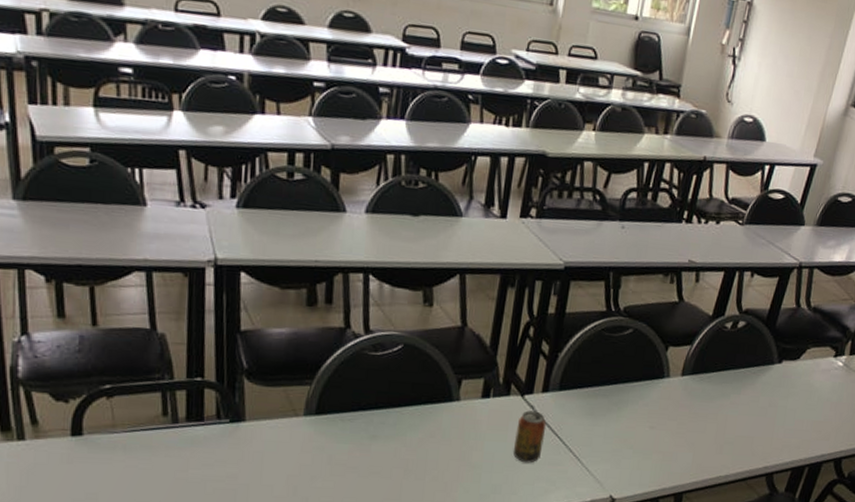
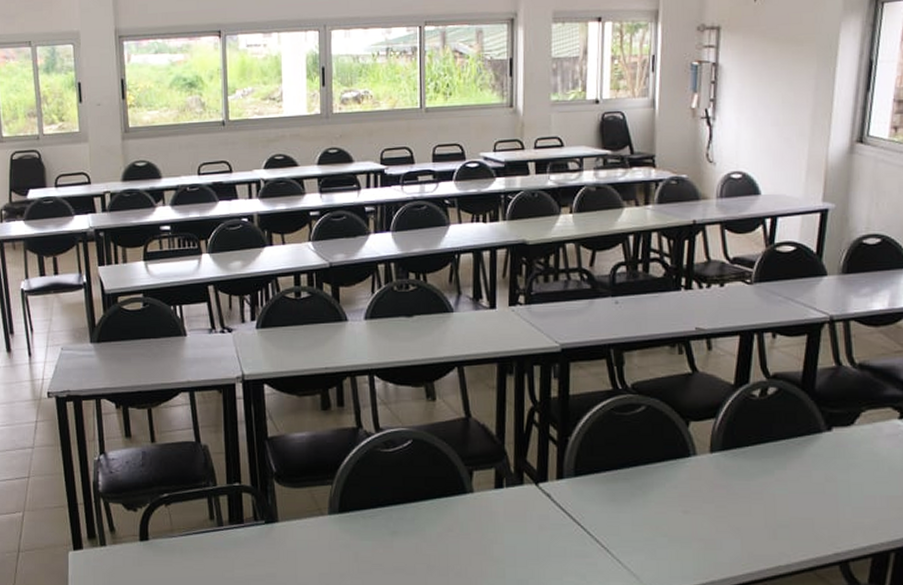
beverage can: present [512,409,547,463] -> none [534,498,567,556]

